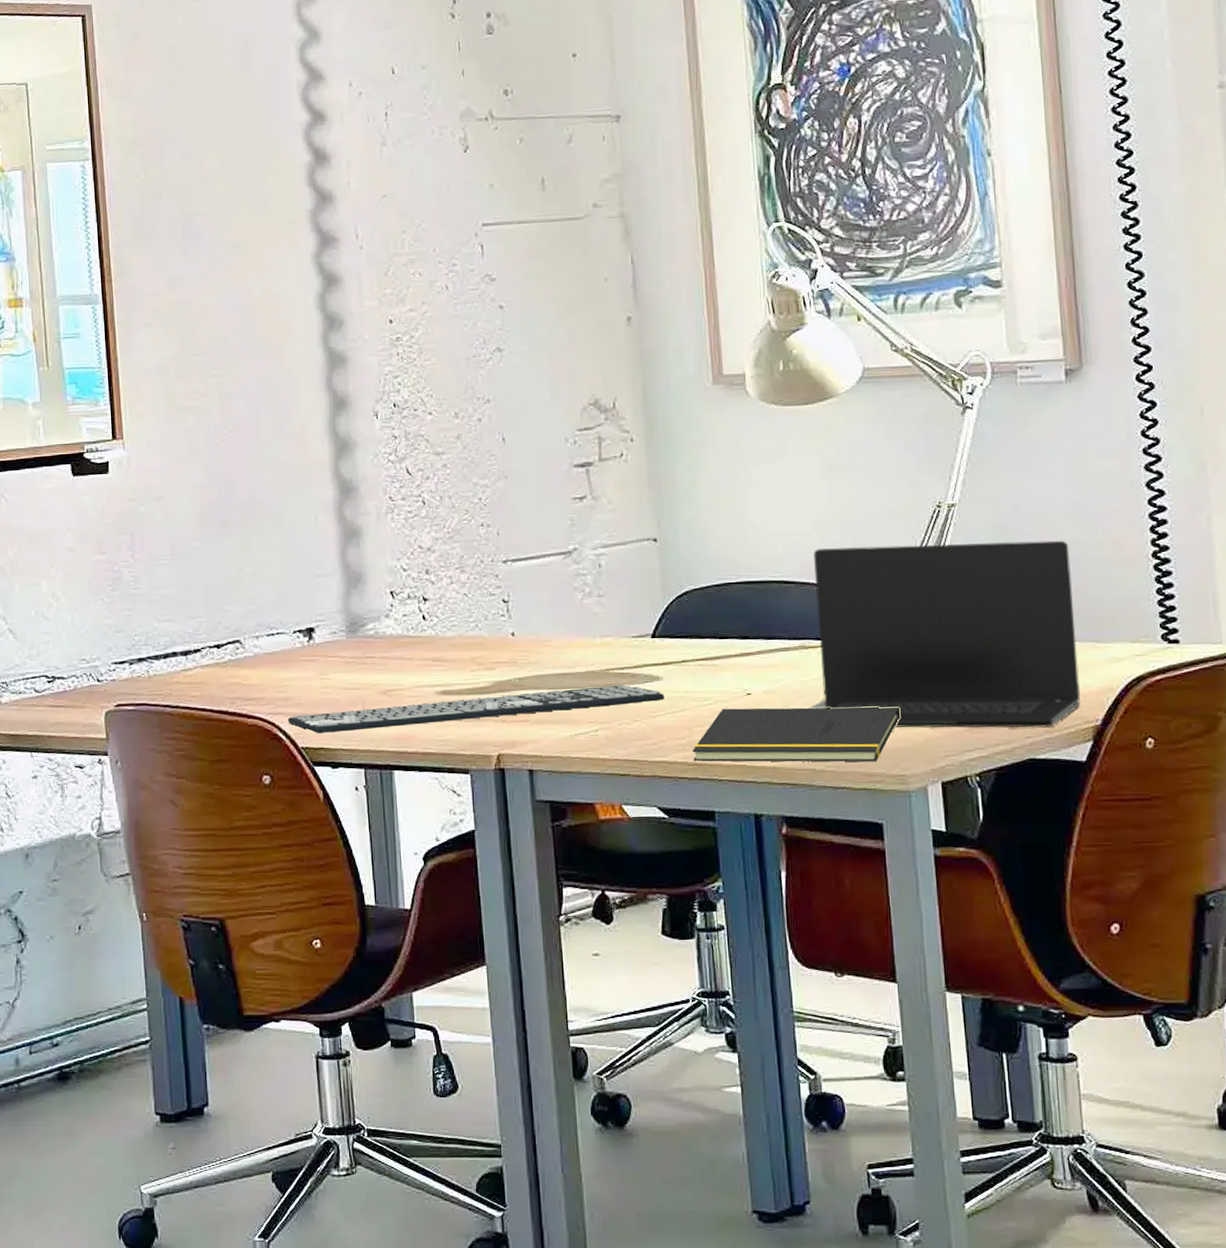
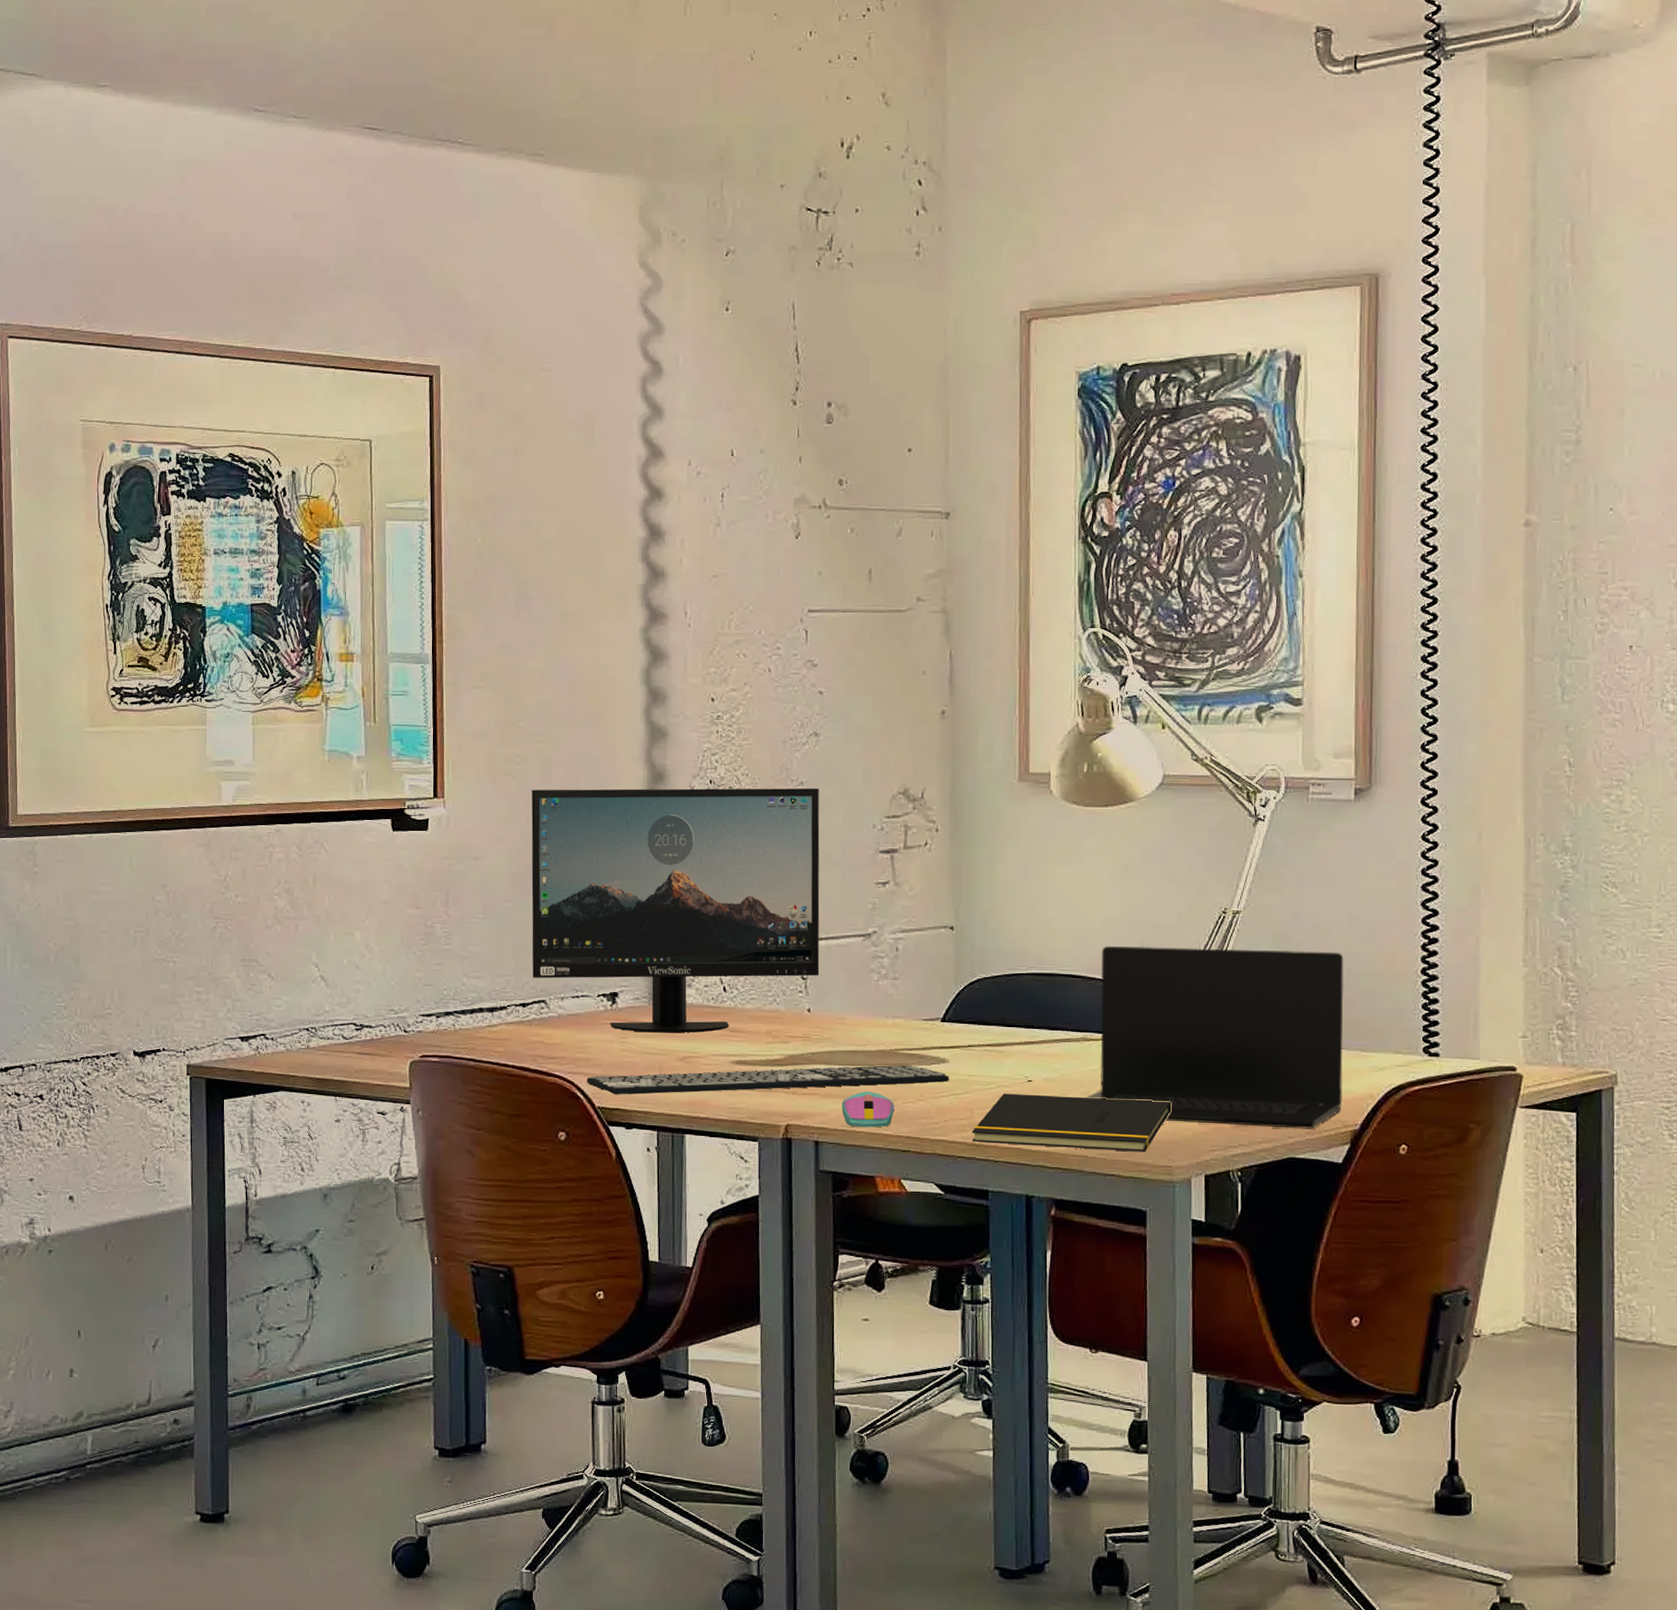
monitor: none [212,404,521,667] -> present [531,788,820,1033]
computer mouse: none [554,715,610,753] -> present [841,1091,894,1128]

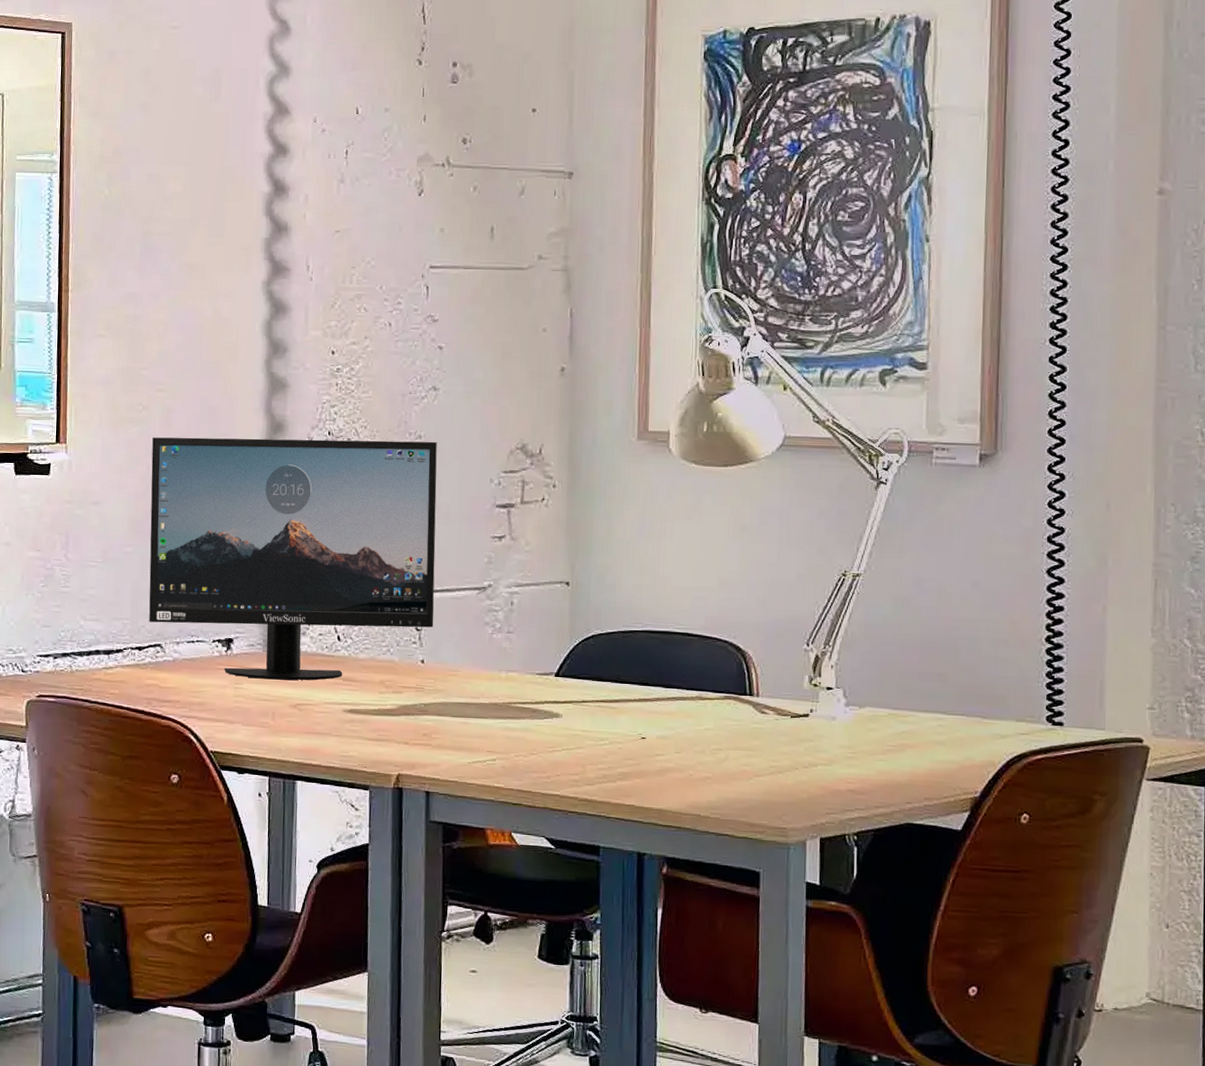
keyboard: present [586,1065,949,1095] -> none [199,718,562,740]
computer mouse: present [841,1091,894,1128] -> none [453,743,506,780]
notepad: present [971,1093,1171,1152] -> none [583,750,786,813]
laptop: present [1085,946,1344,1129] -> none [699,606,966,795]

